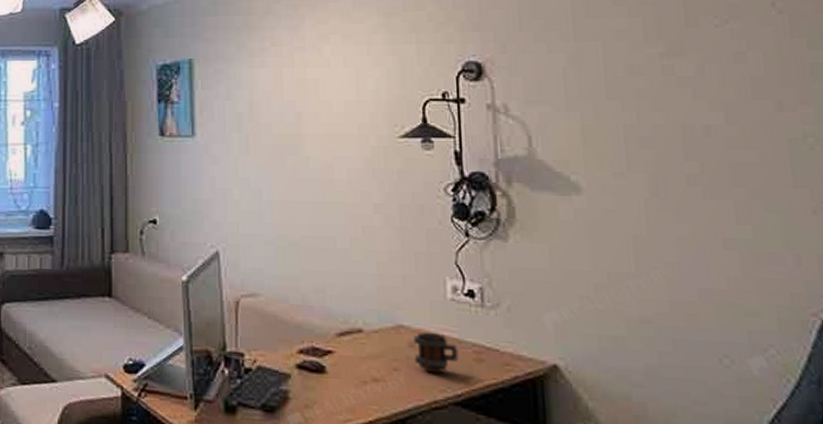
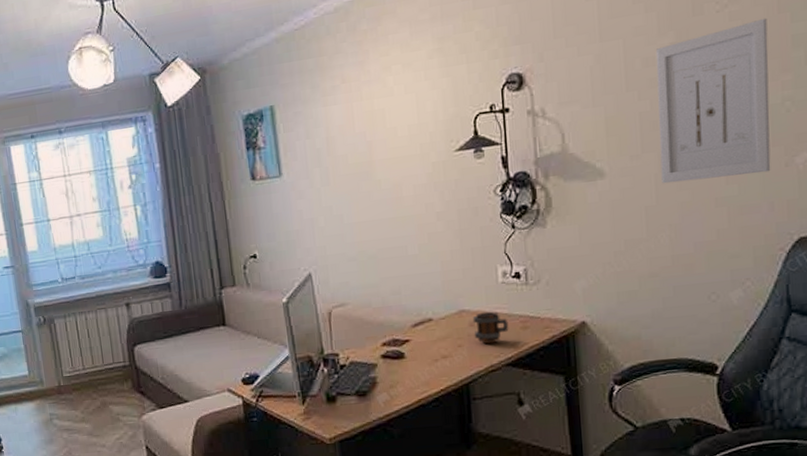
wall art: none [641,40,794,217] -> present [655,17,771,184]

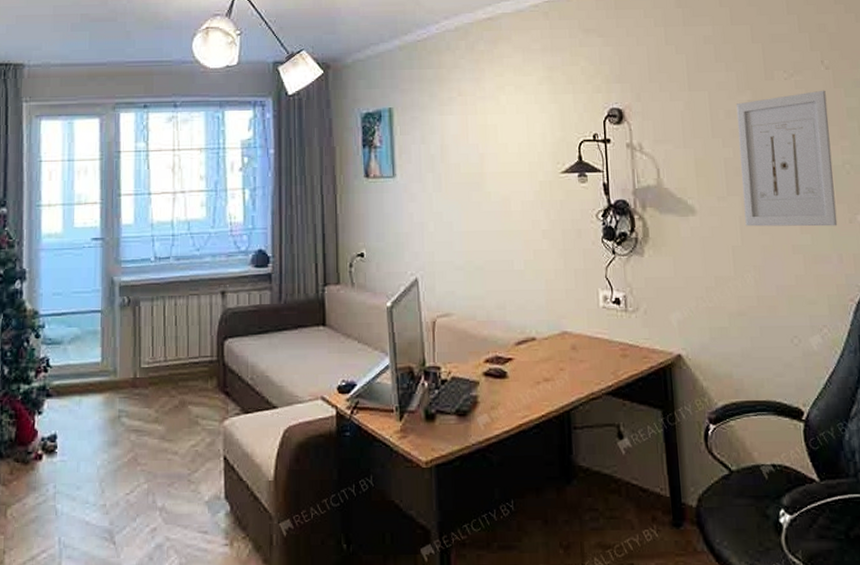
mug: present [472,311,509,345] -> none [574,335,609,370]

